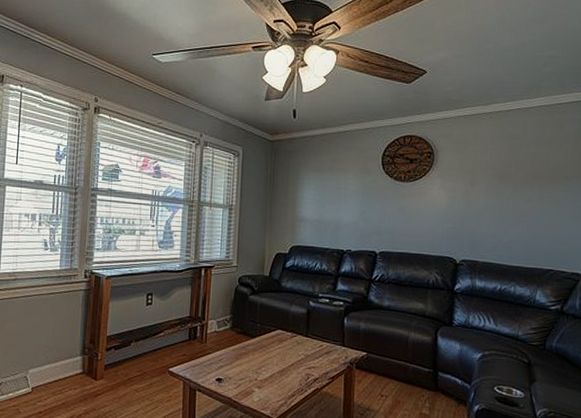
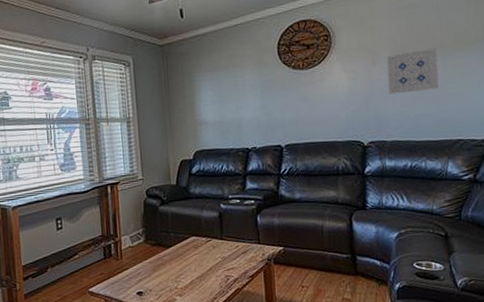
wall art: none [484,177,535,218] -> present [386,47,439,95]

